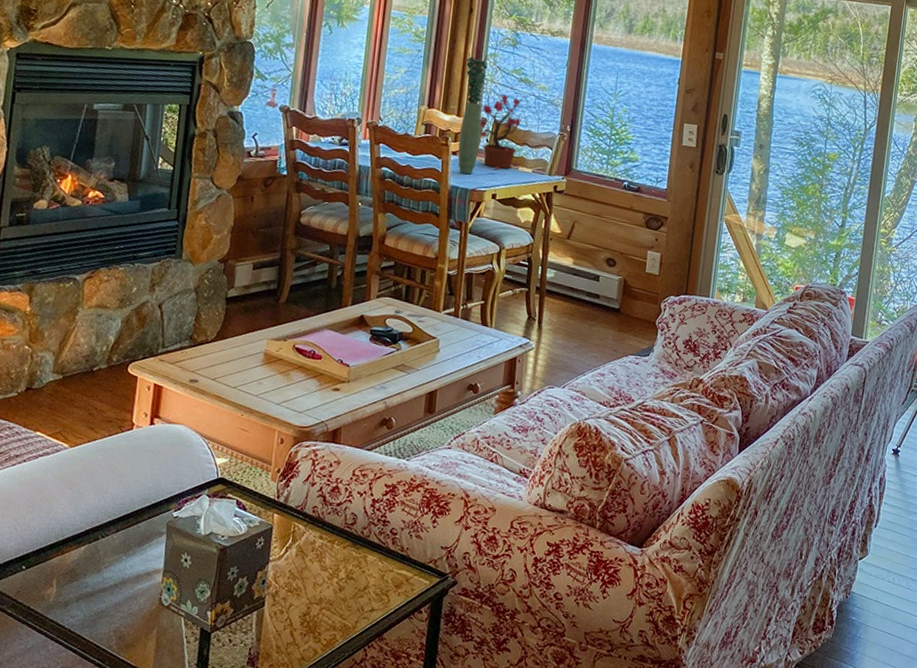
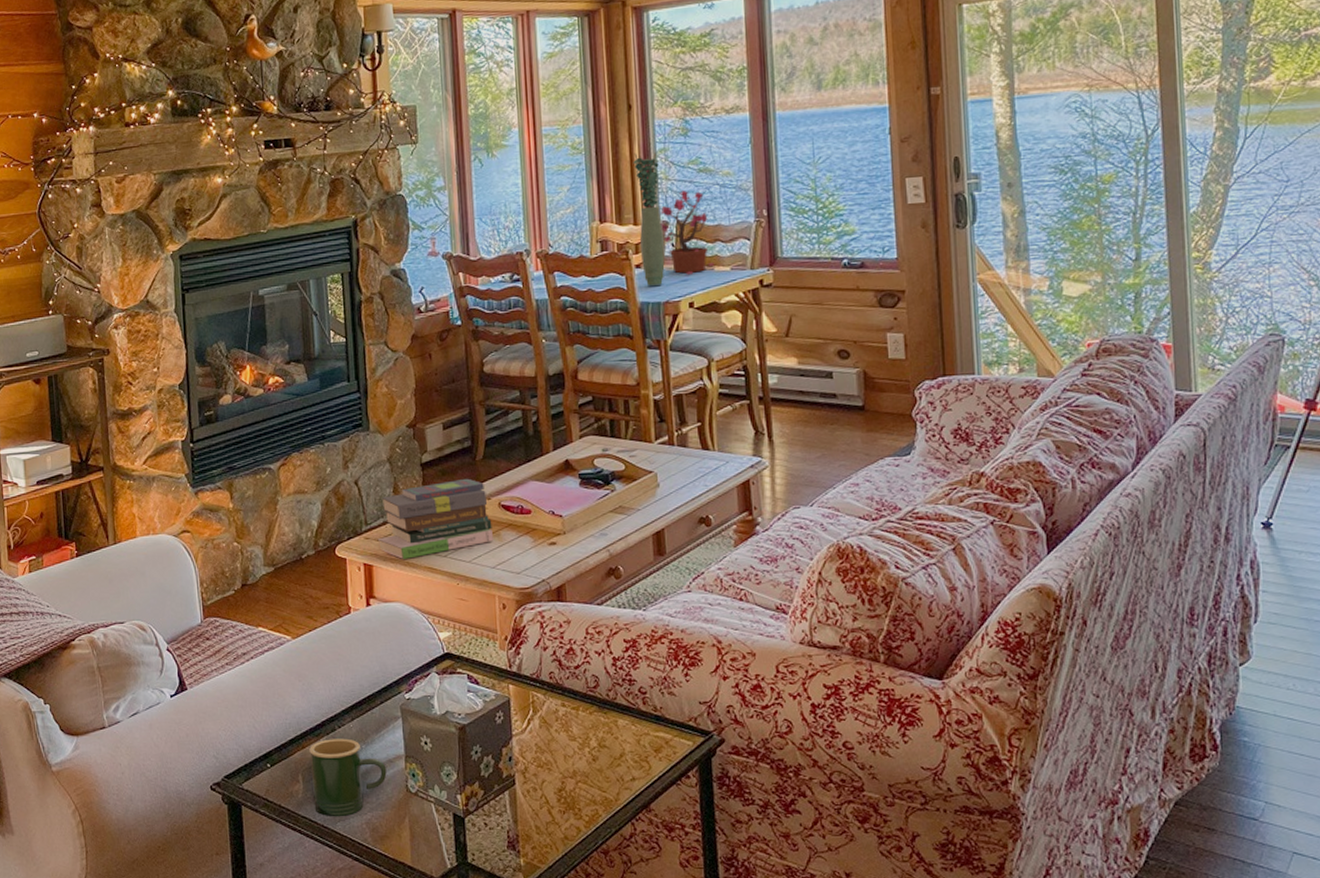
mug: none [64,547,143,624] -> present [309,738,387,817]
books: none [171,318,284,386] -> present [377,478,494,559]

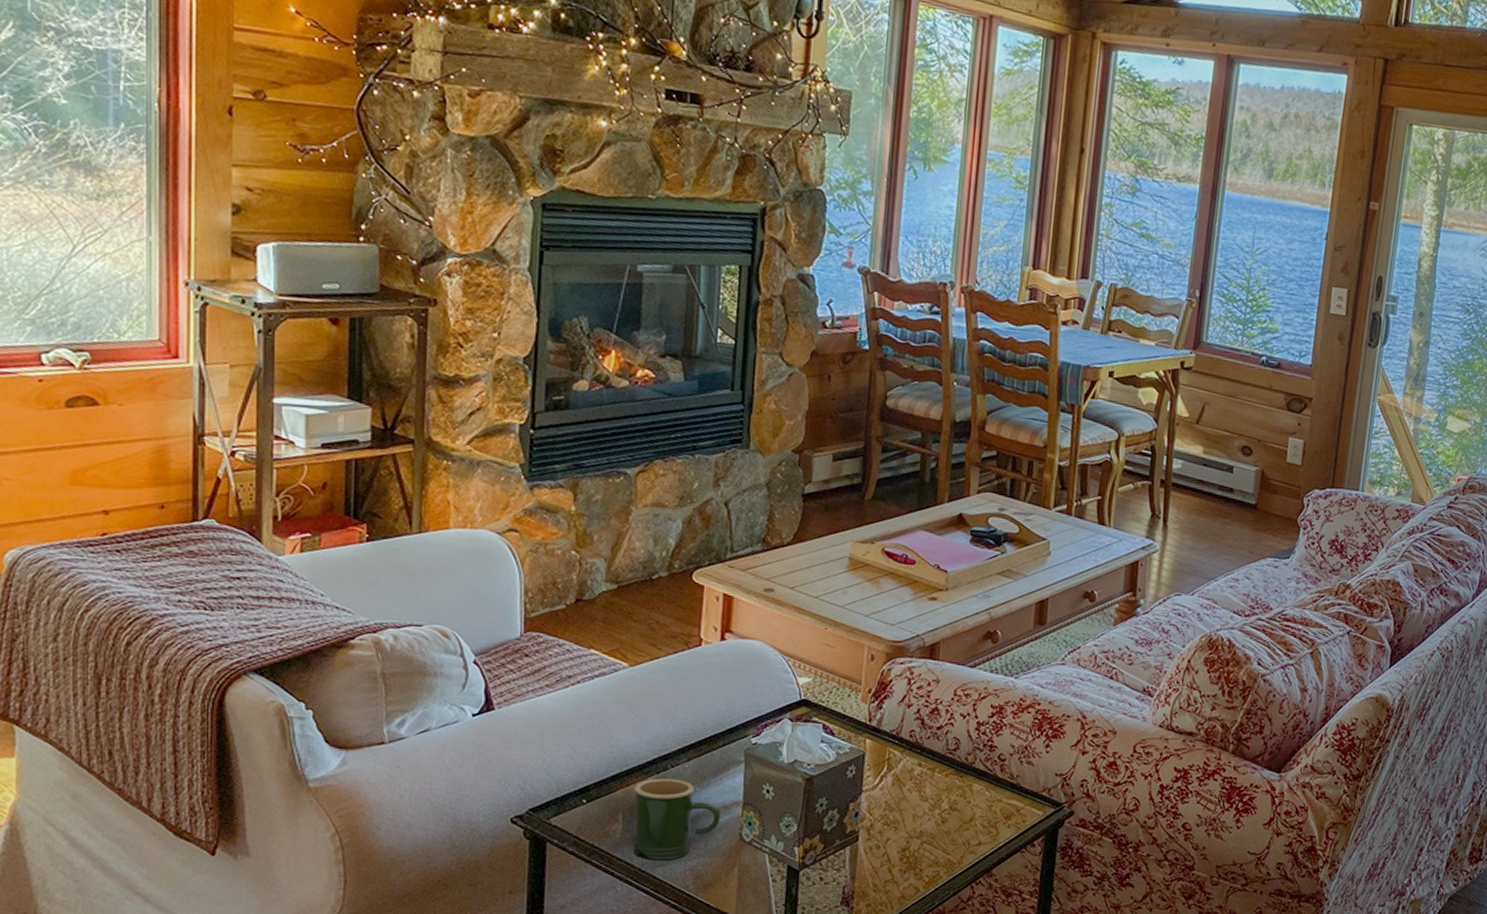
books: present [377,478,494,559] -> none [742,517,872,595]
vase: present [633,153,665,286] -> none [1068,202,1103,348]
potted plant: present [660,191,715,276] -> none [1094,253,1142,344]

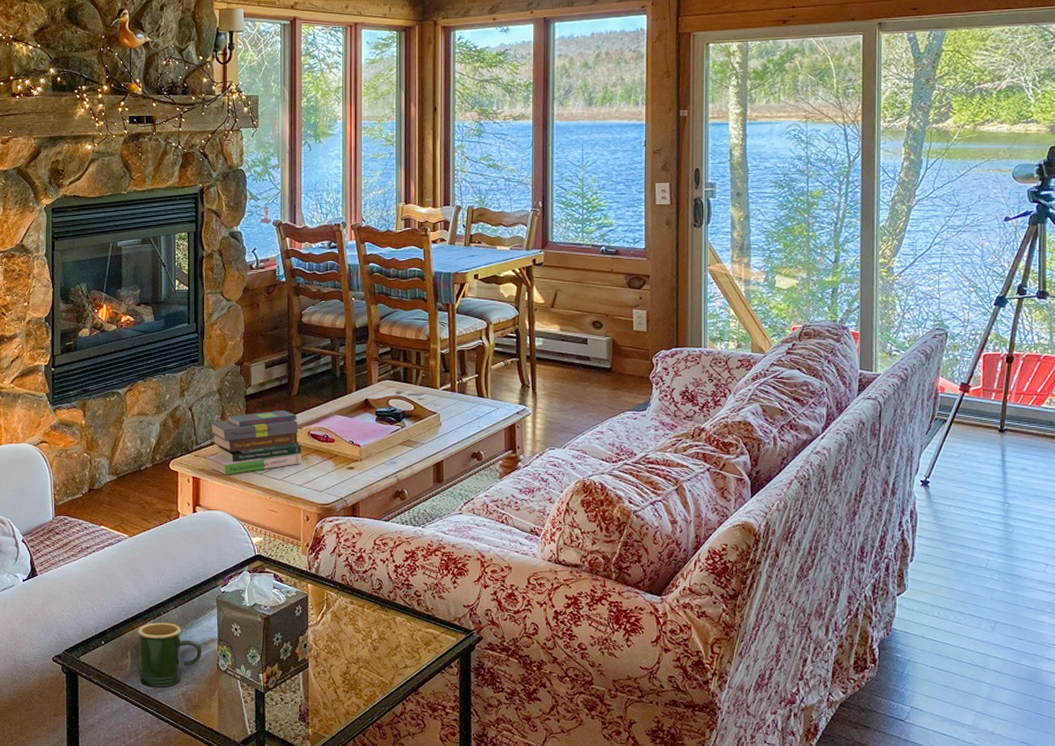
books: none [742,517,872,595] -> present [205,410,303,475]

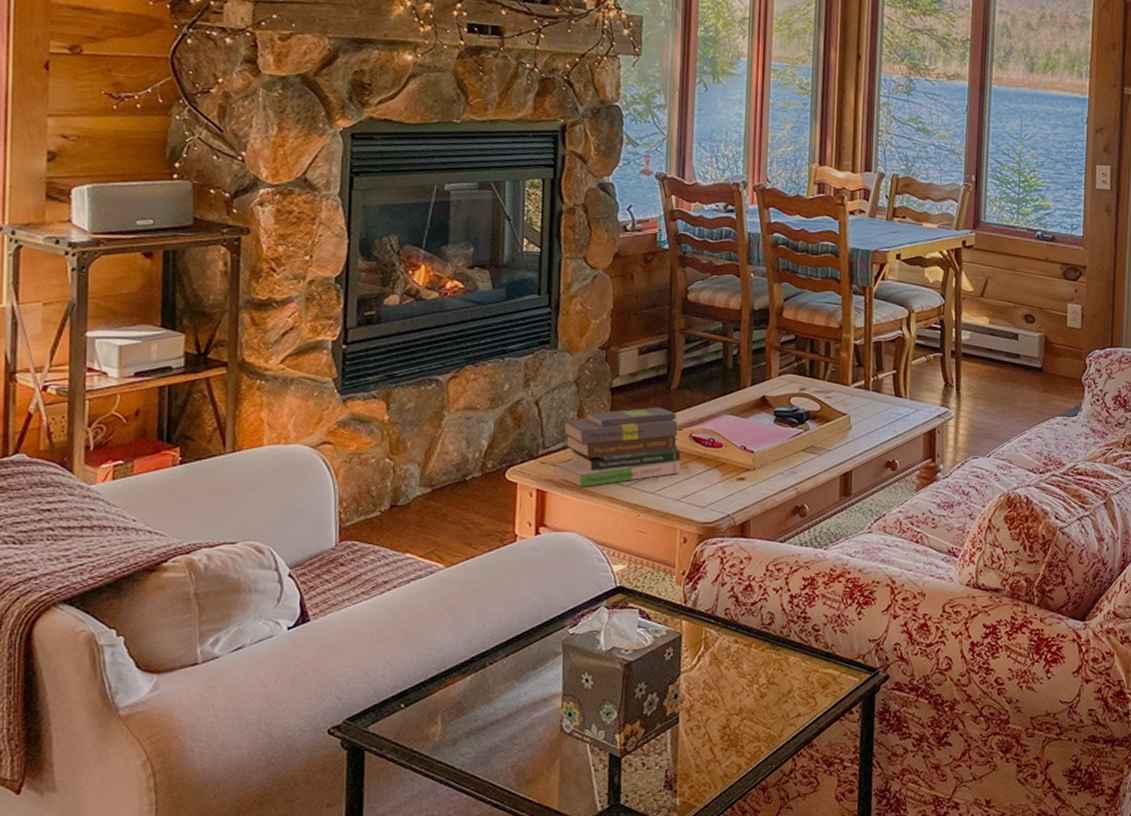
mug: present [138,622,202,689] -> none [452,676,540,761]

